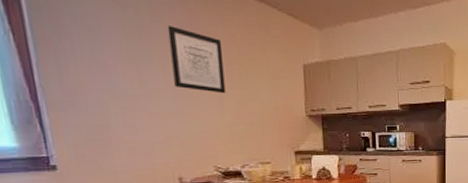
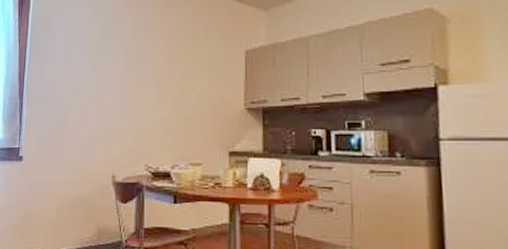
wall art: present [167,25,226,94] -> none [122,23,167,86]

